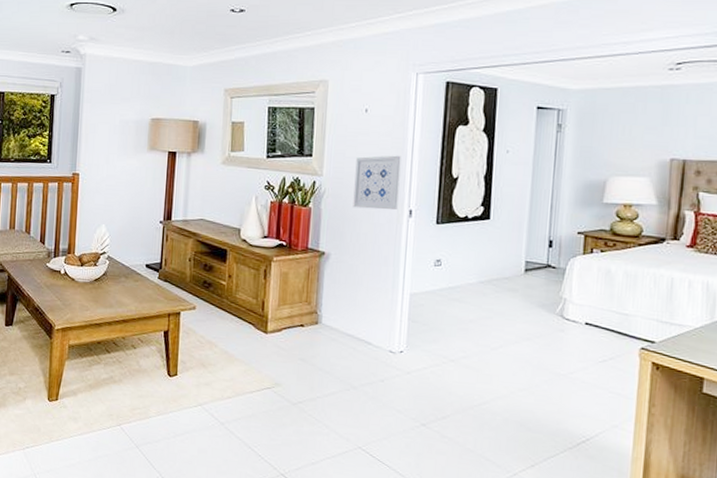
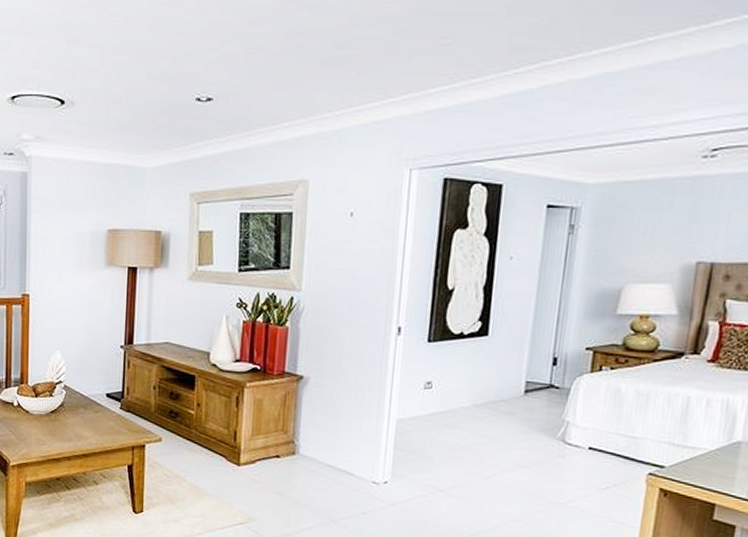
wall art: present [353,155,401,211] -> none [335,265,390,328]

